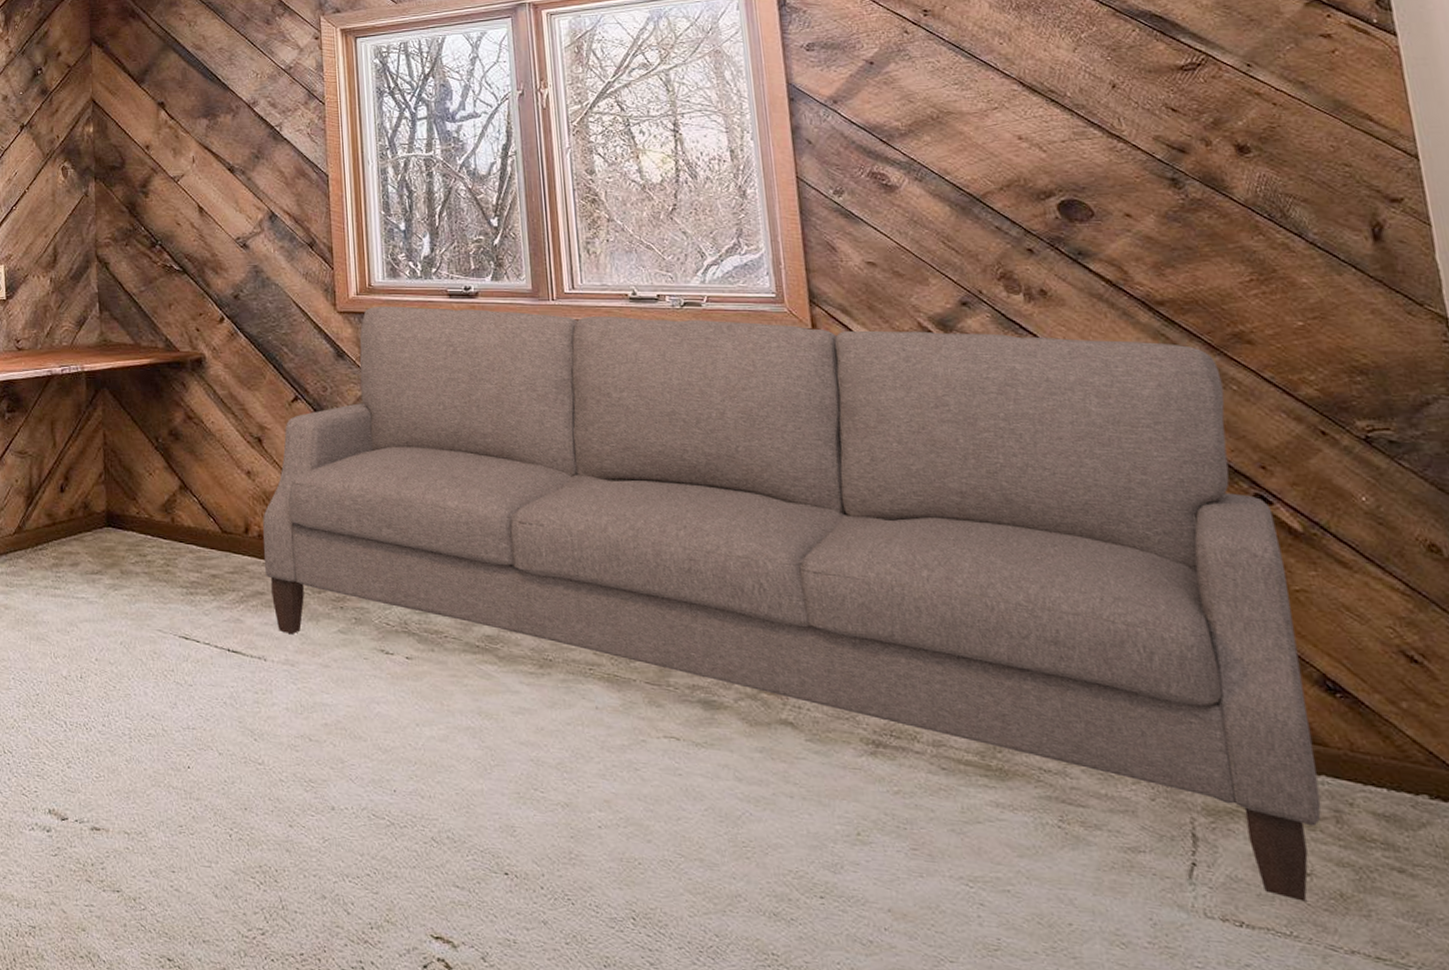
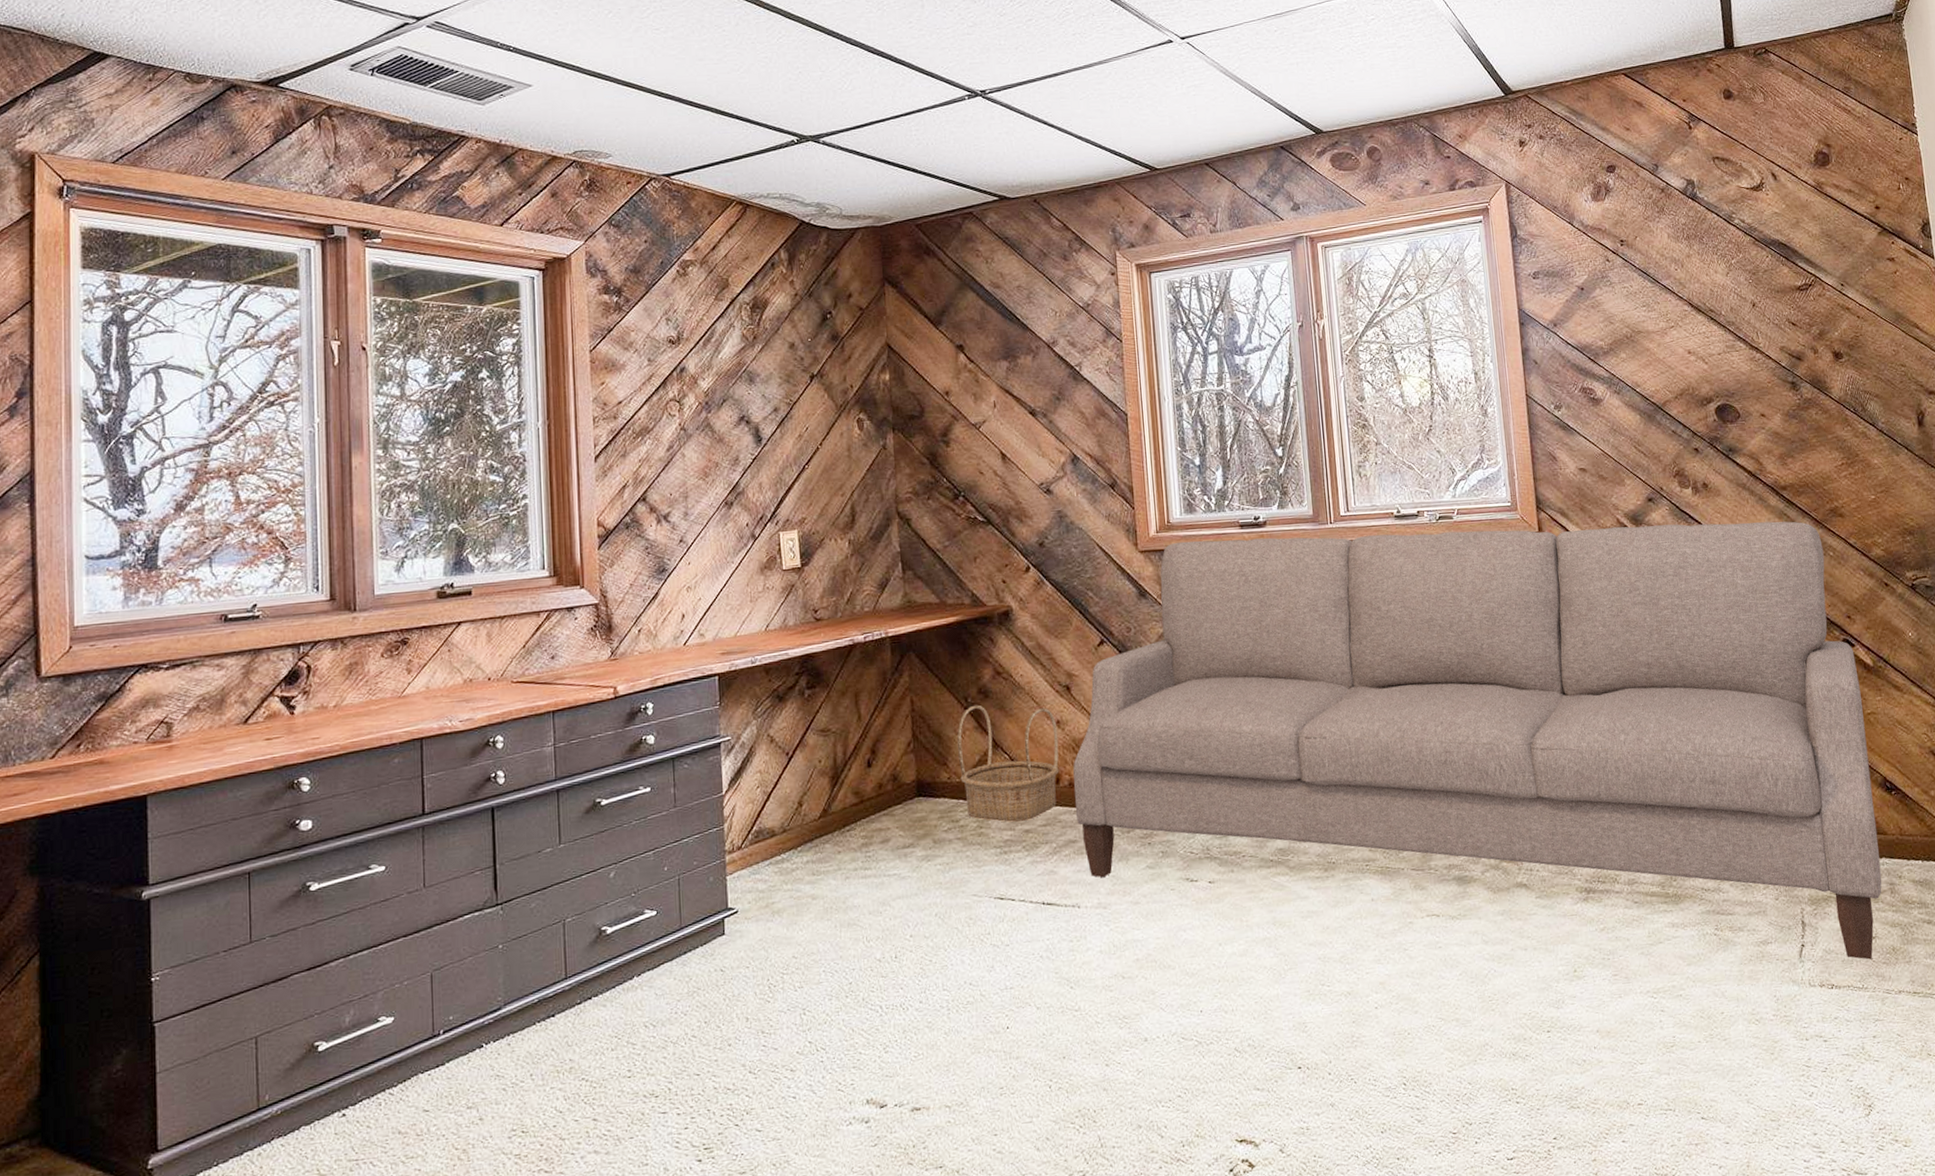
basket: none [147,445,249,565] -> present [957,704,1059,822]

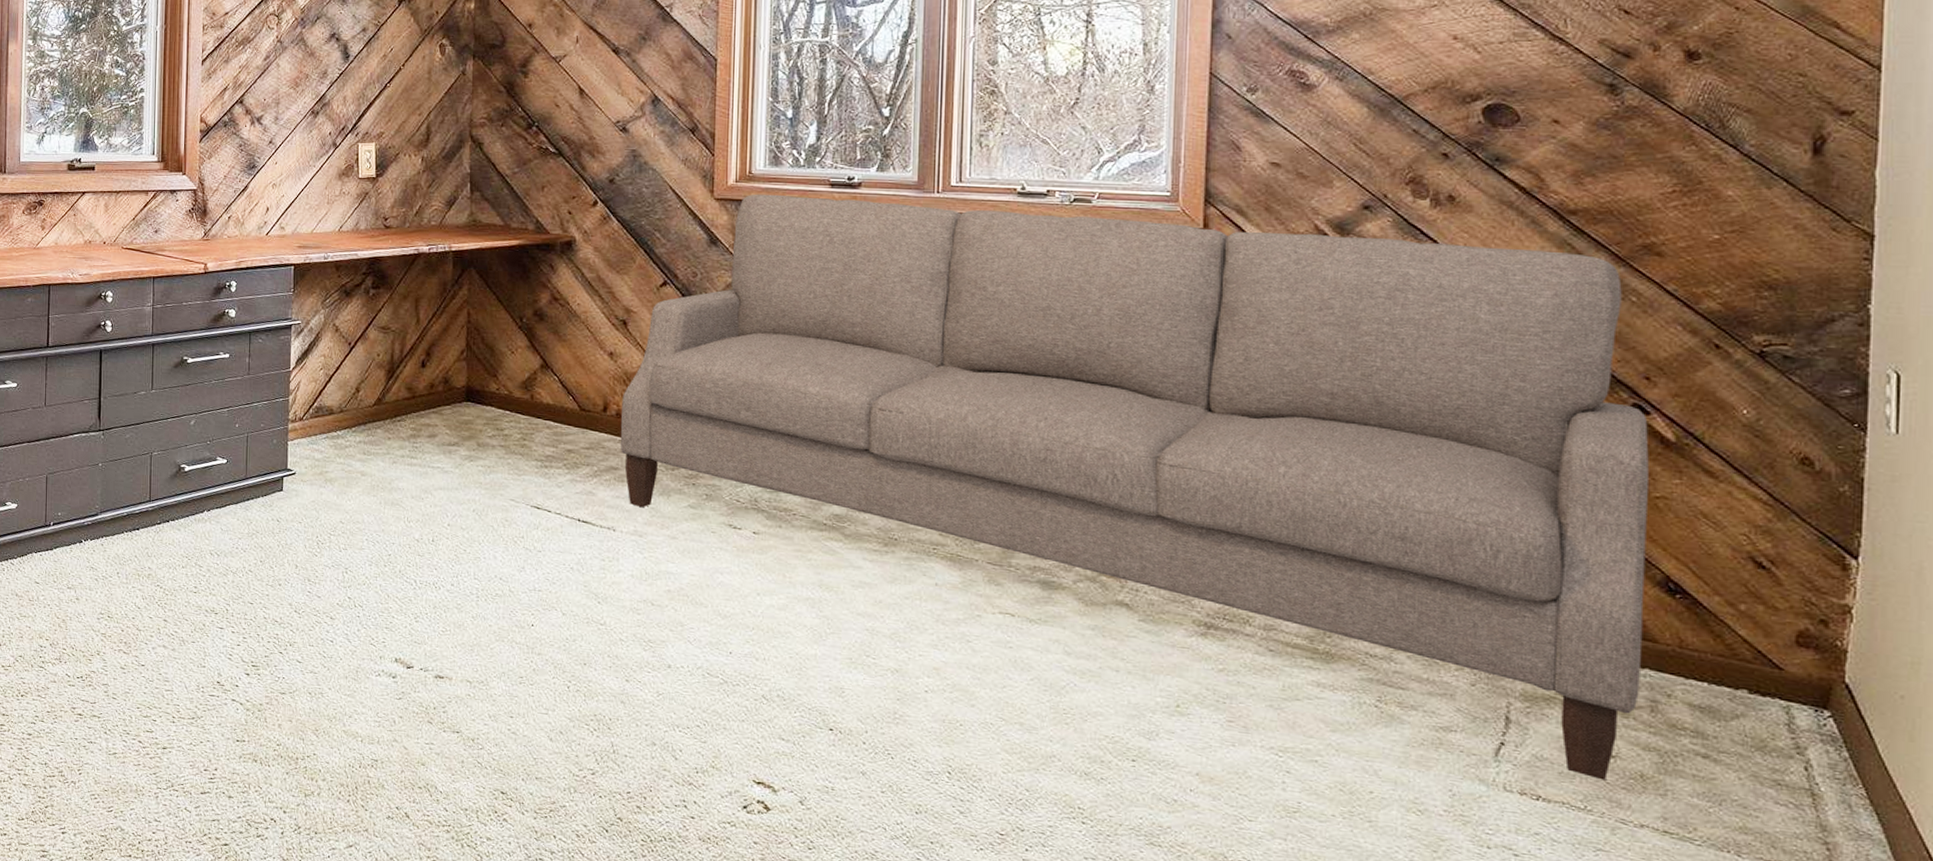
basket: present [957,704,1059,822] -> none [508,325,610,441]

